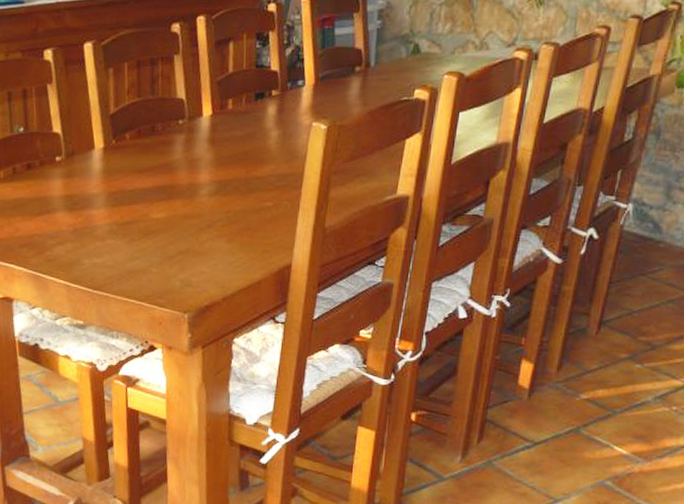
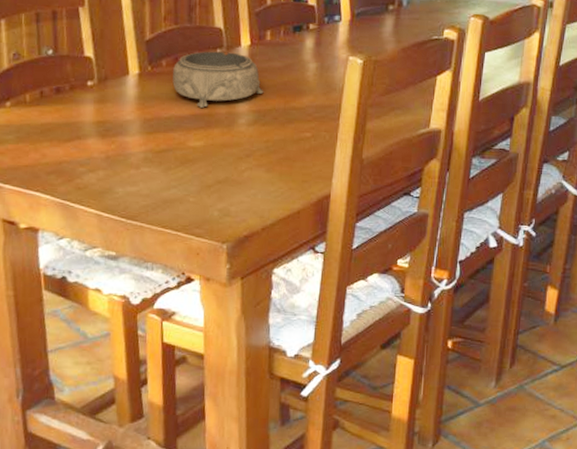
decorative bowl: none [136,122,225,180] -> present [172,51,264,108]

